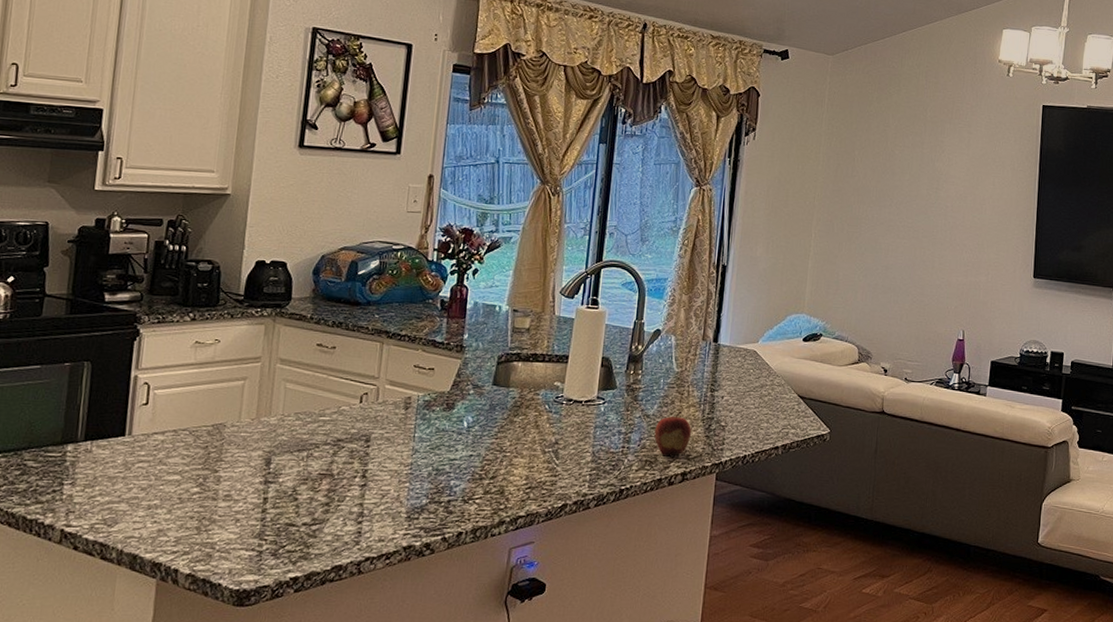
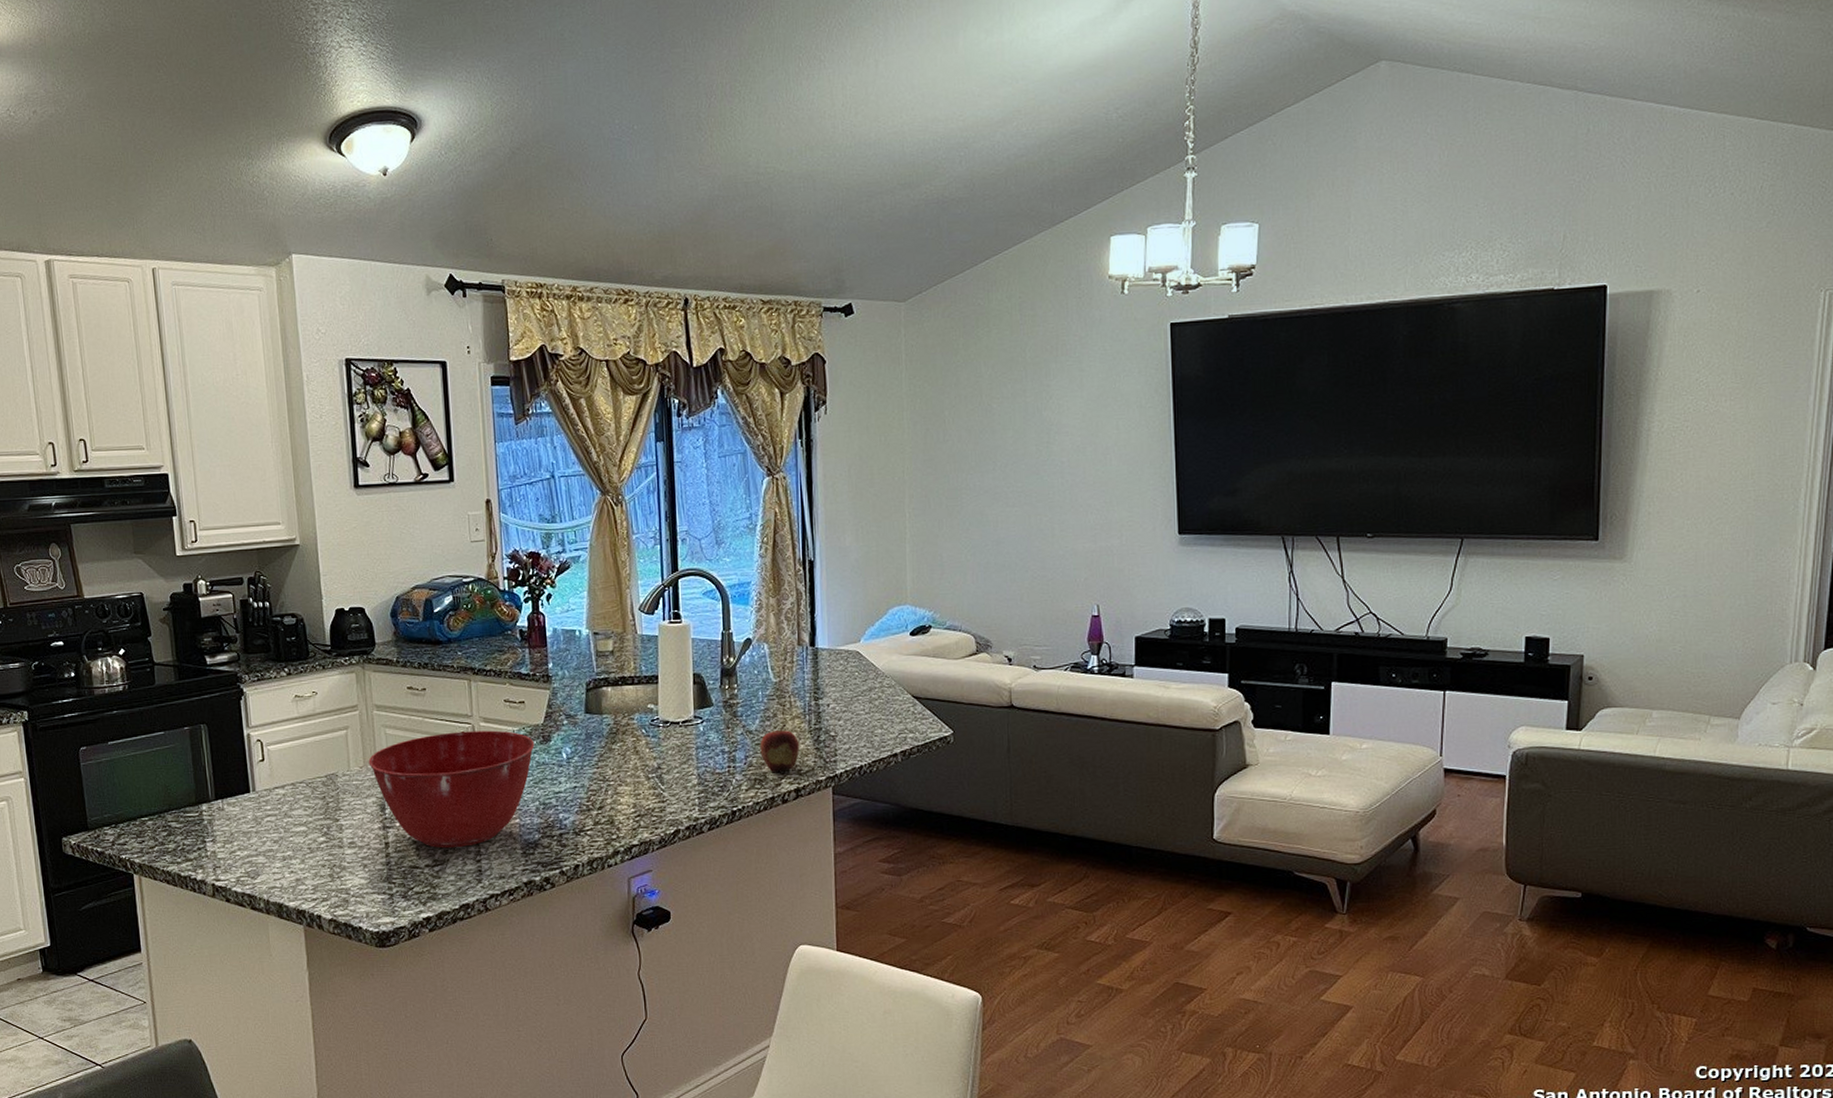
mixing bowl: none [261,392,438,508] -> present [368,730,535,849]

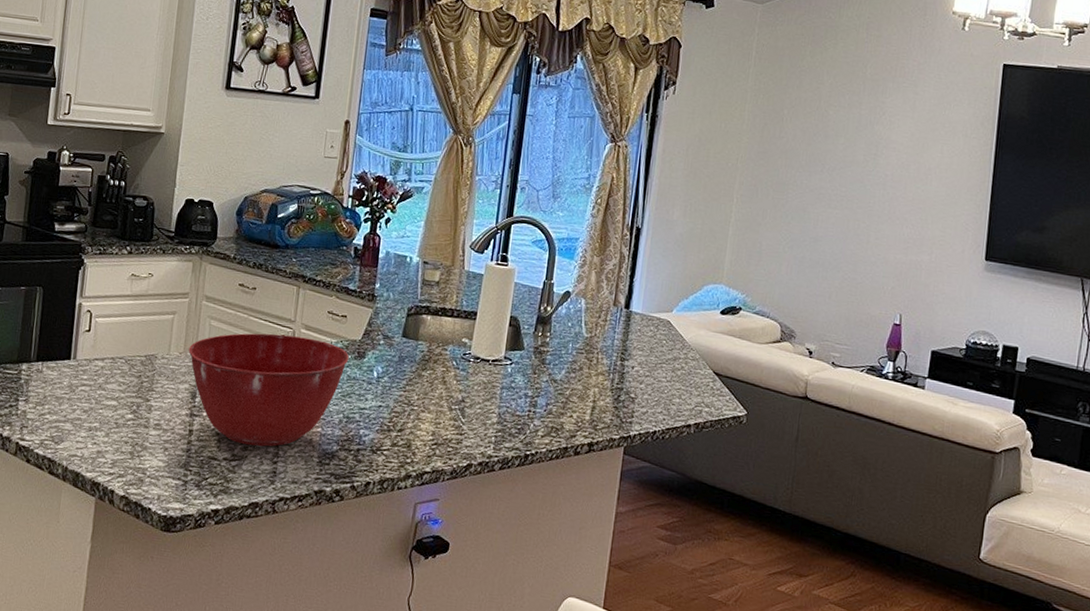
fruit: present [760,724,799,773] -> none [561,378,600,425]

